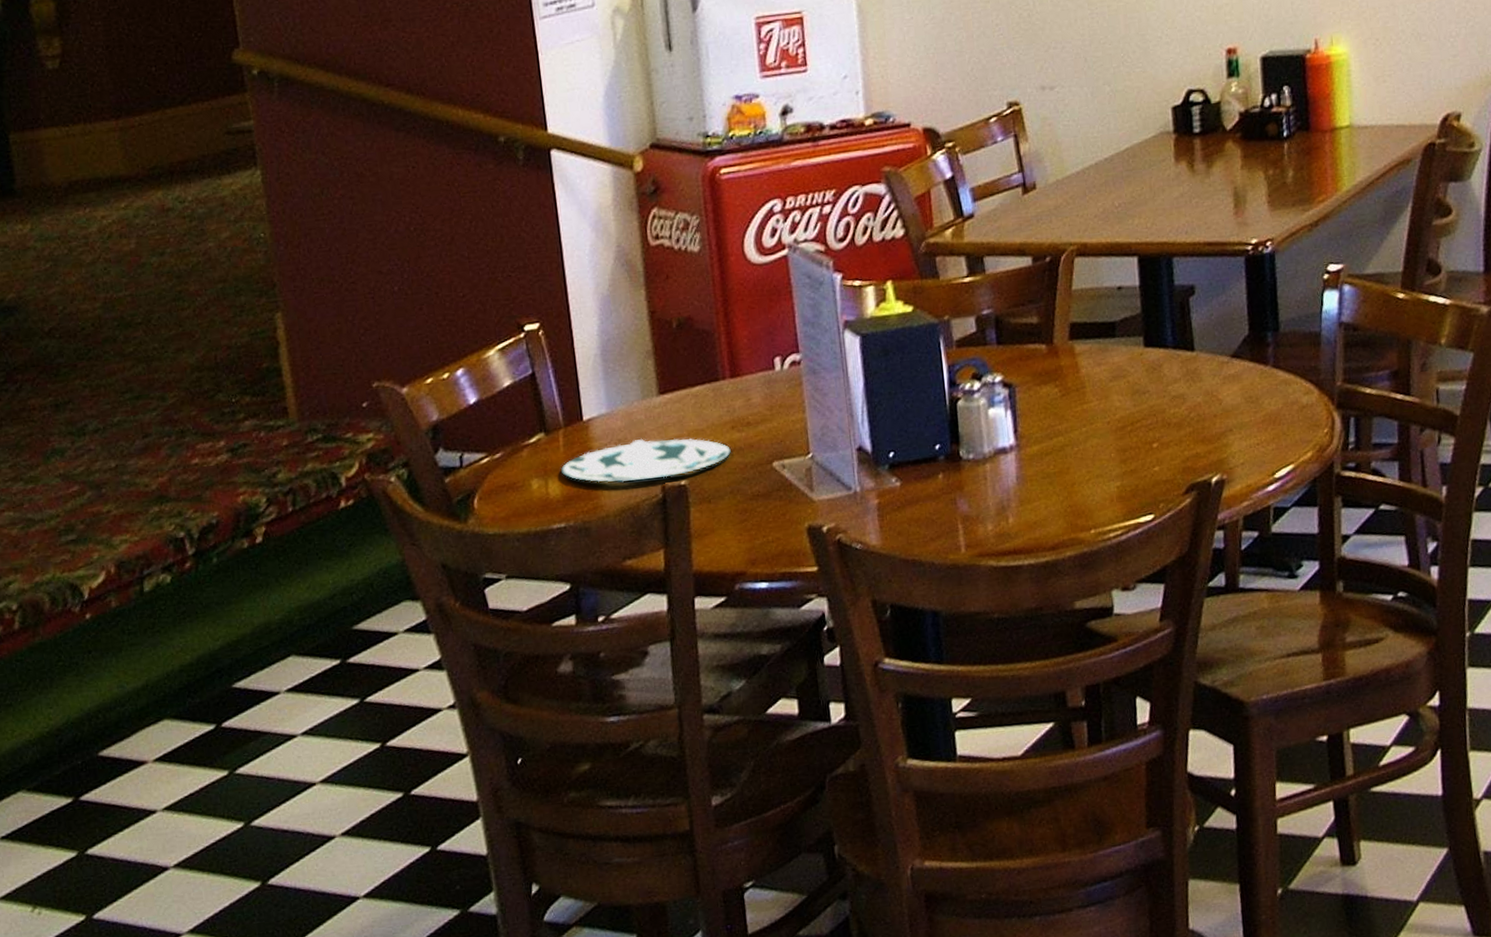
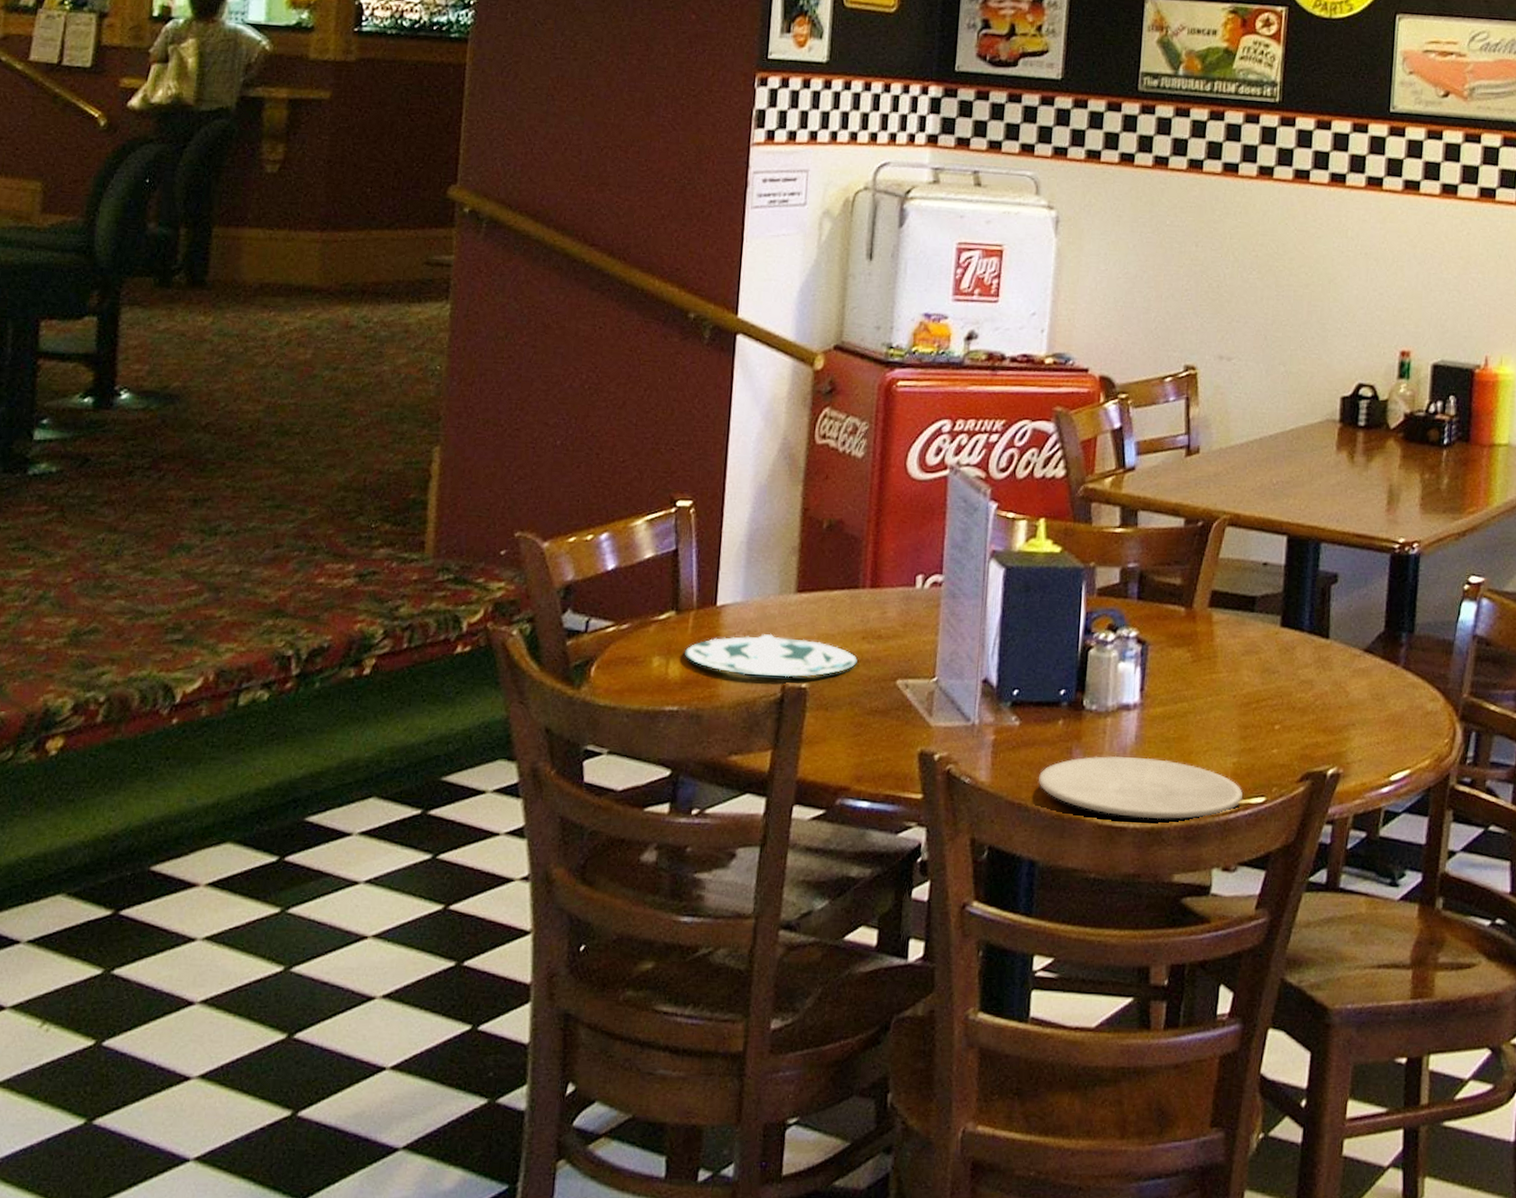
plate: none [928,494,1132,556] -> present [1039,755,1243,820]

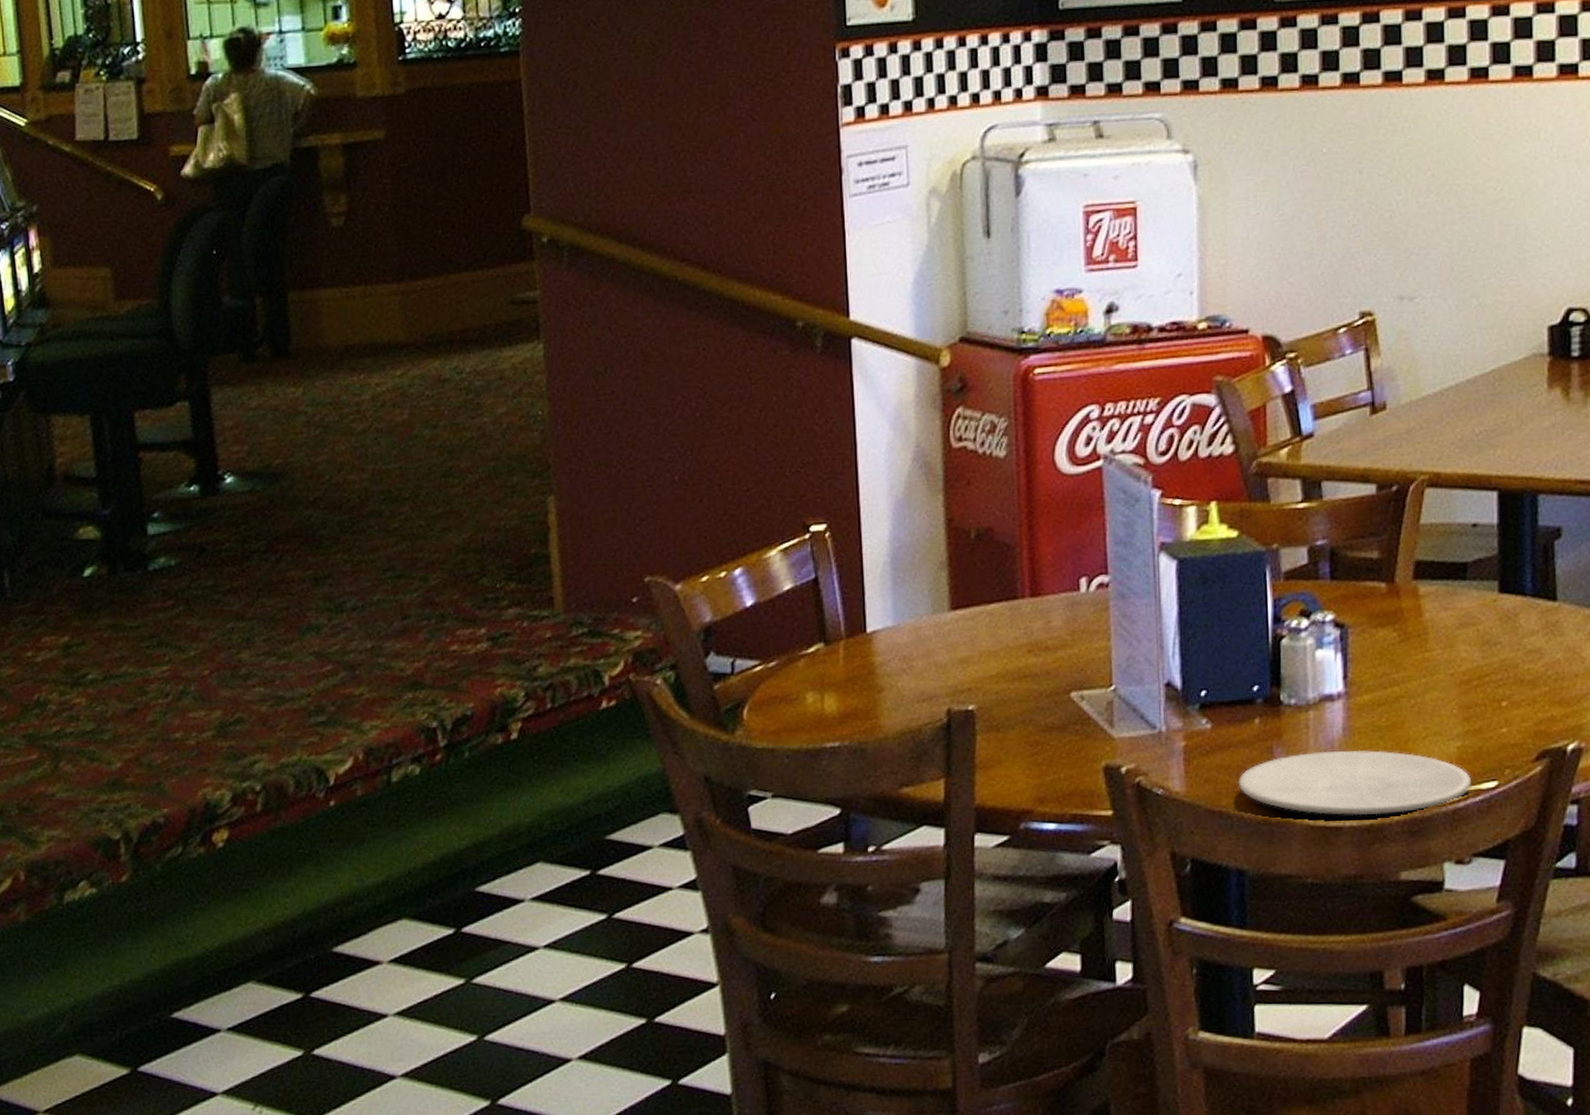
plate: present [685,633,858,678] -> none [839,656,1026,703]

